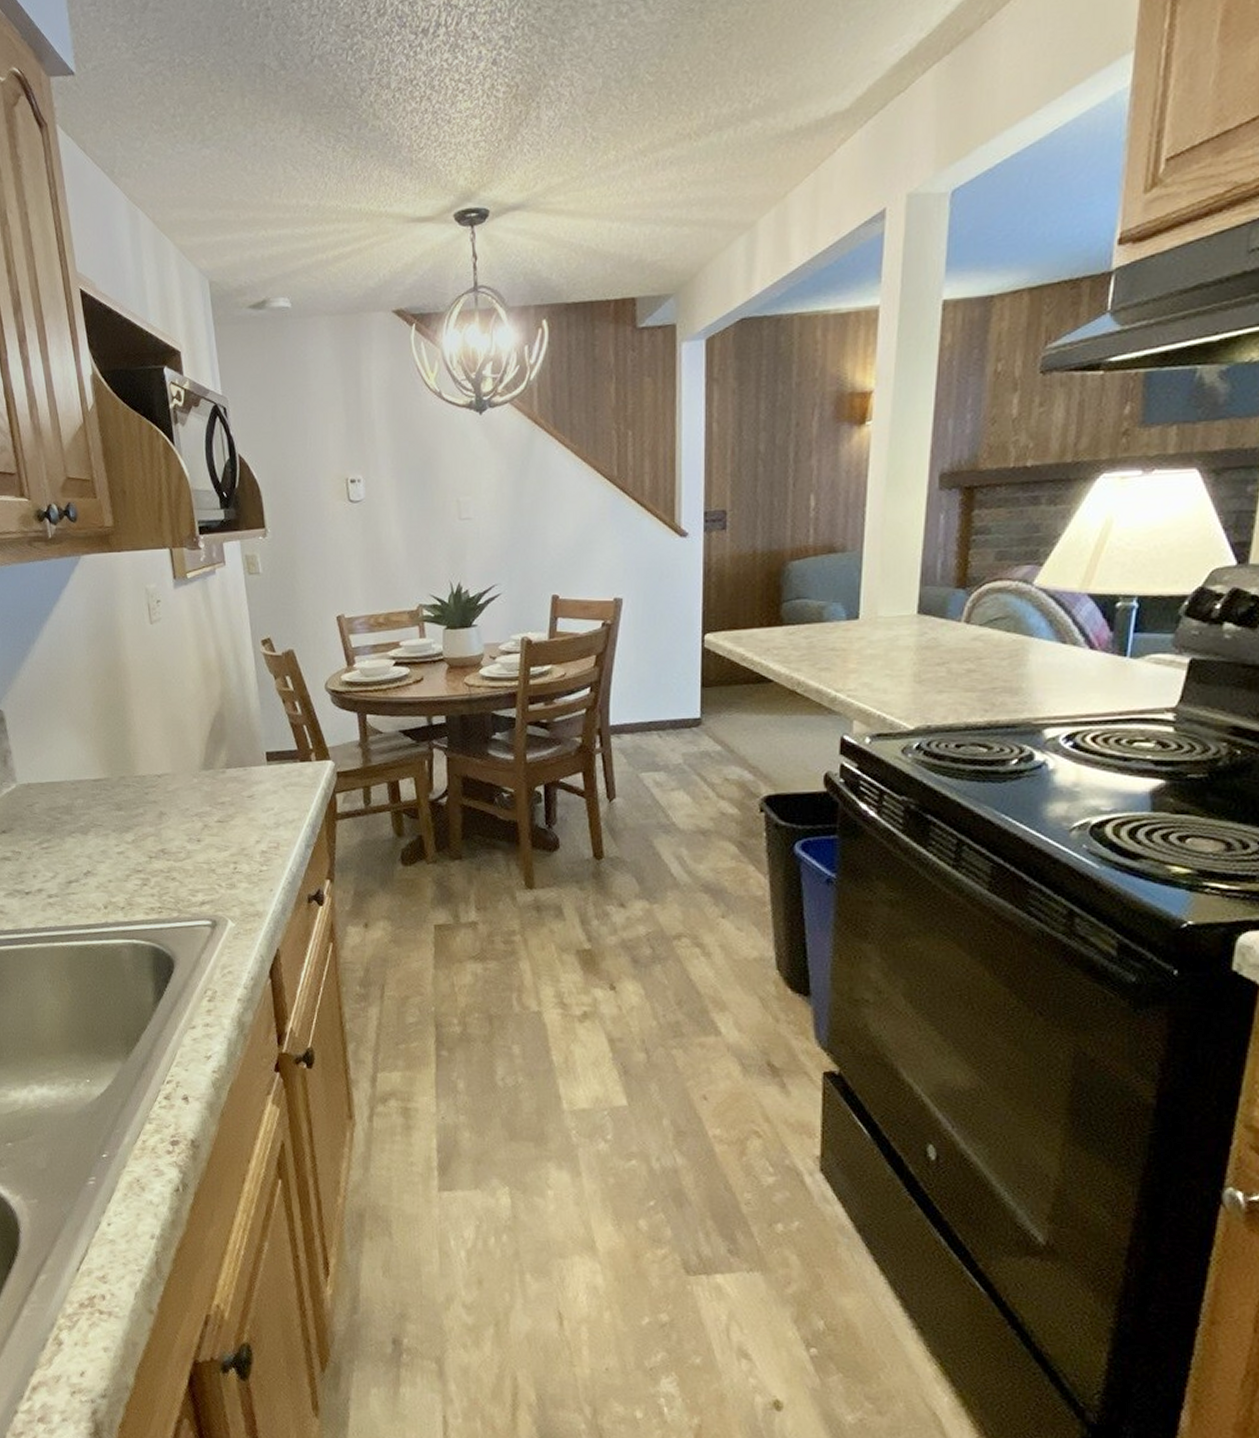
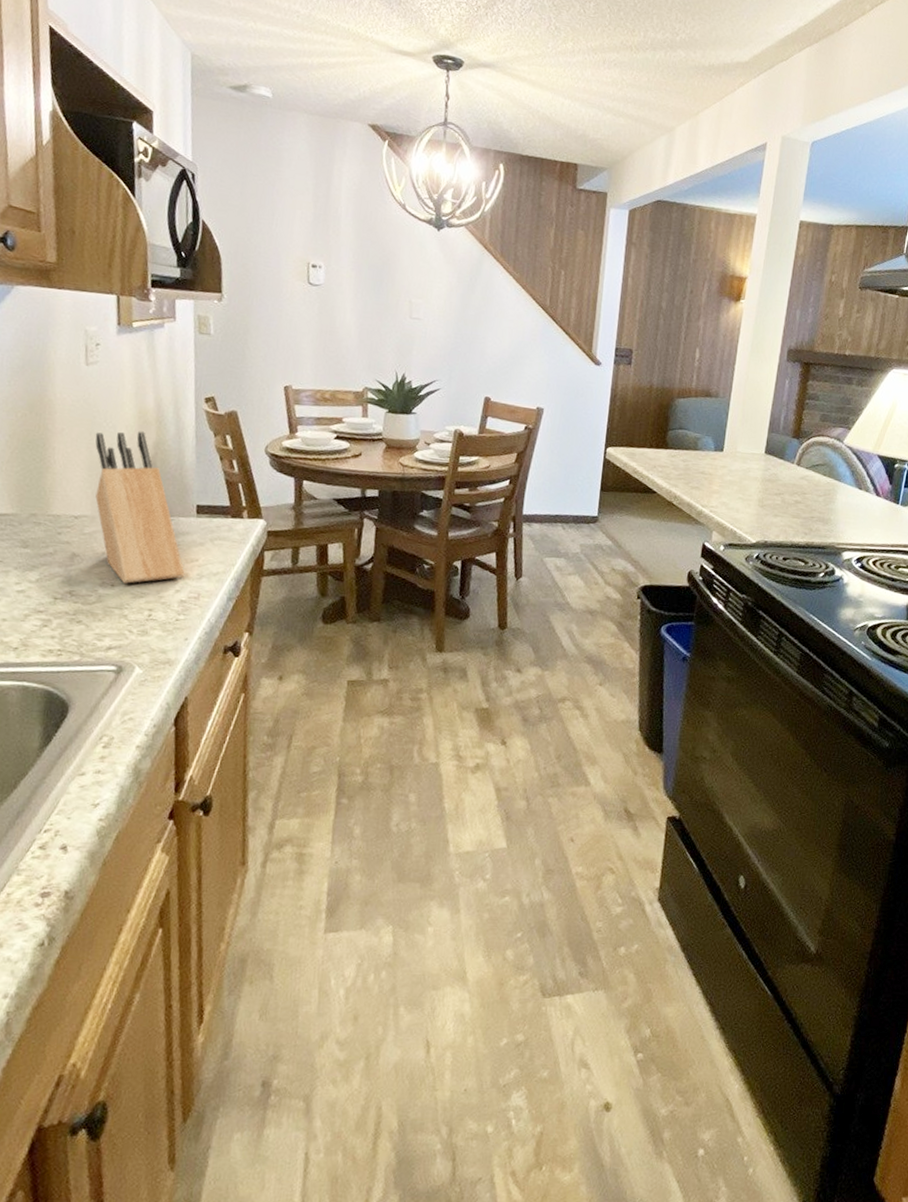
knife block: none [166,683,263,838] -> present [95,431,185,584]

